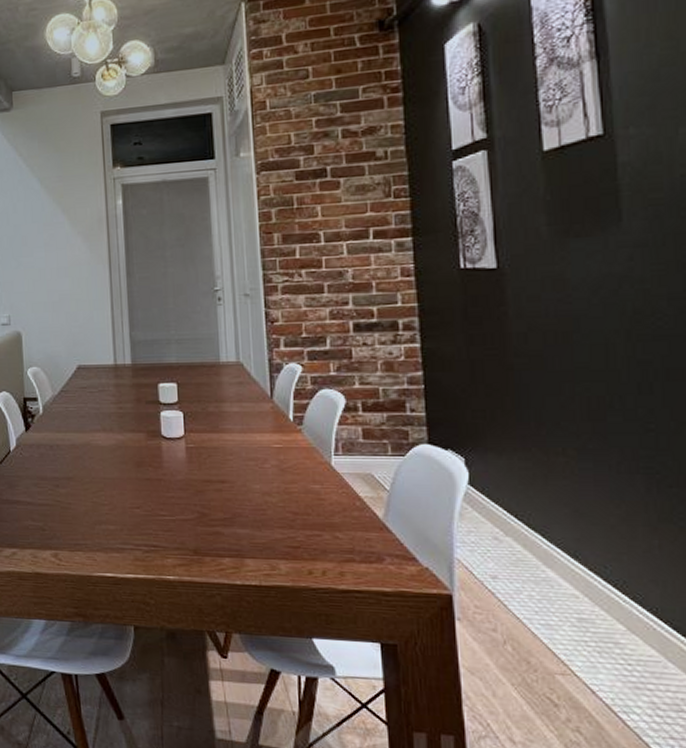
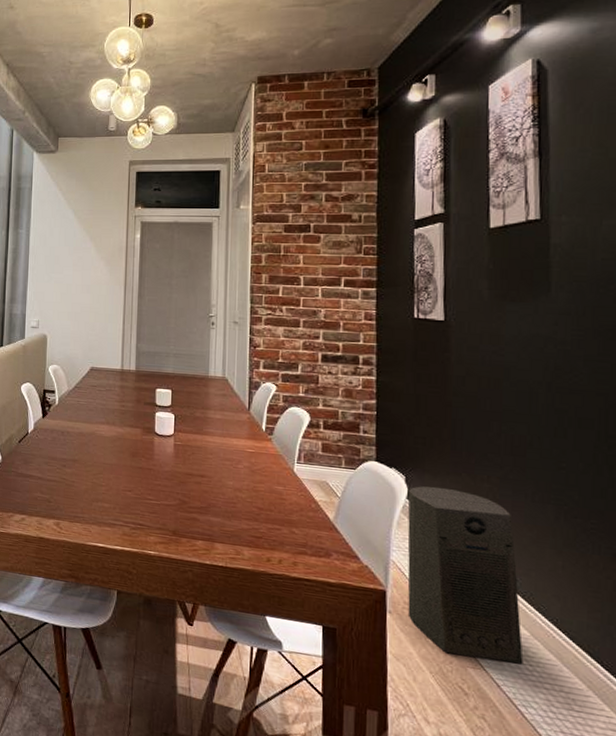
air purifier: none [469,467,621,665] -> present [407,486,523,665]

